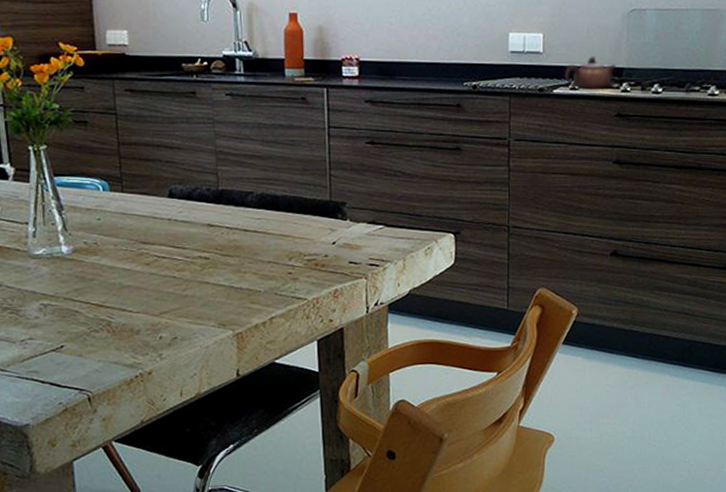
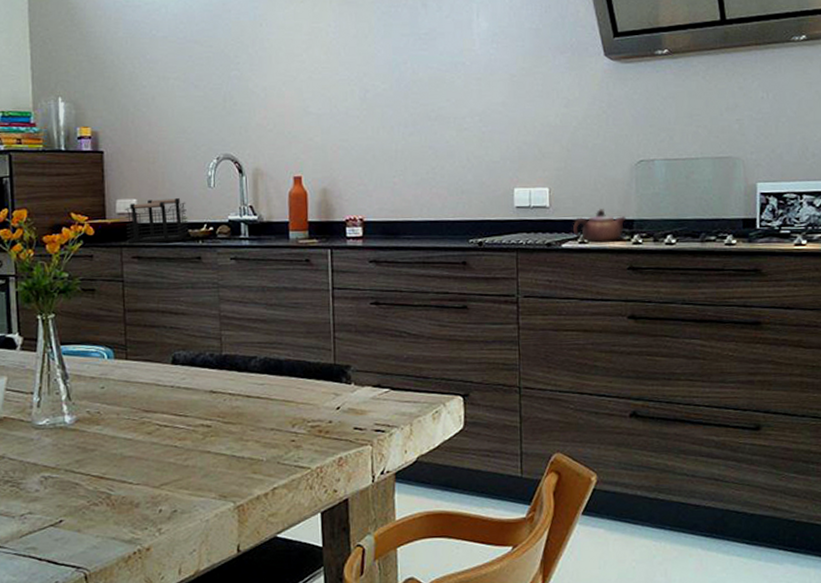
dish rack: none [115,31,183,77] -> present [125,198,189,245]

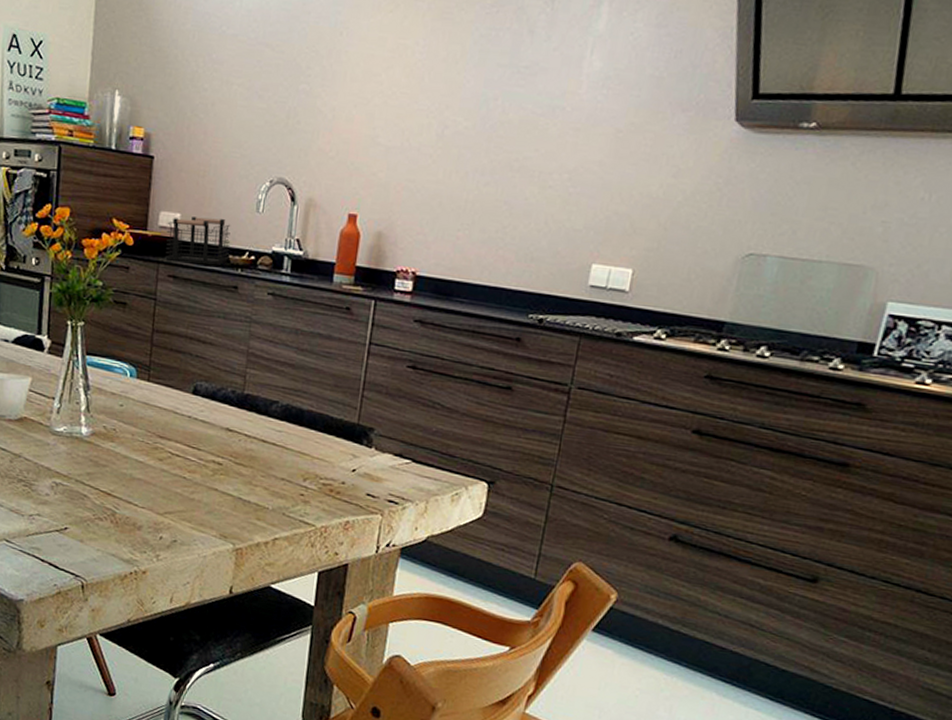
teapot: present [573,209,626,243] -> none [650,303,717,345]

